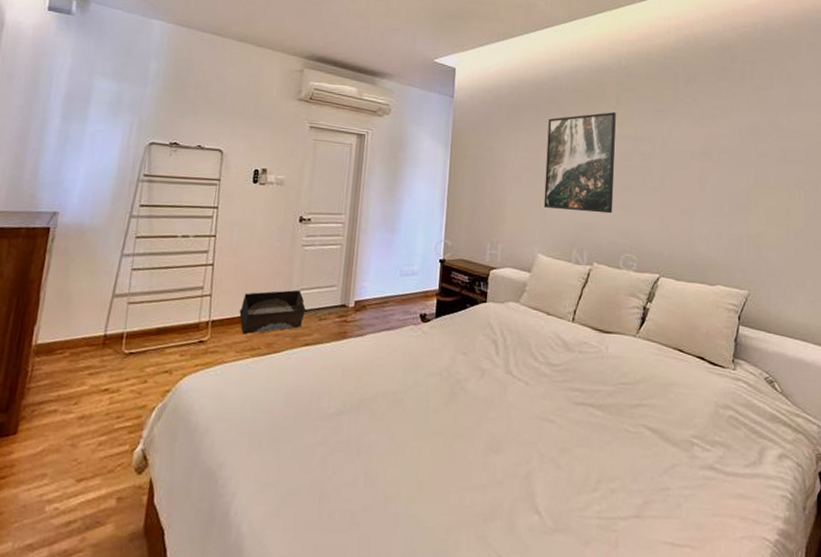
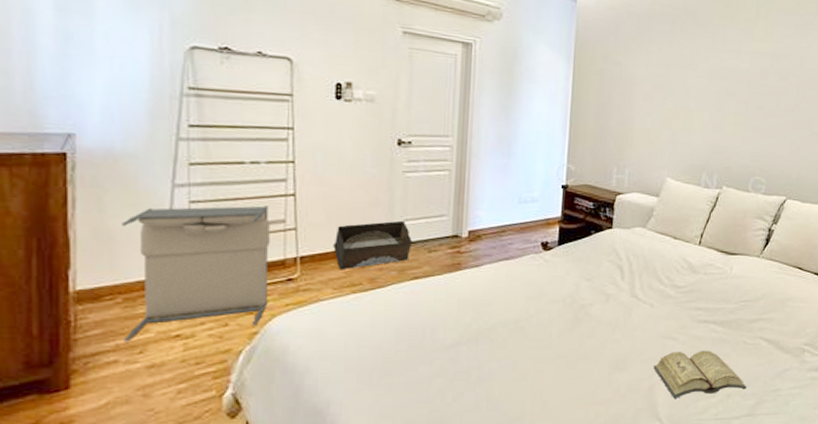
laundry hamper: none [64,273,192,393] -> present [122,205,270,342]
diary: none [530,435,632,489] -> present [653,351,747,398]
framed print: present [543,112,616,214] -> none [674,25,755,136]

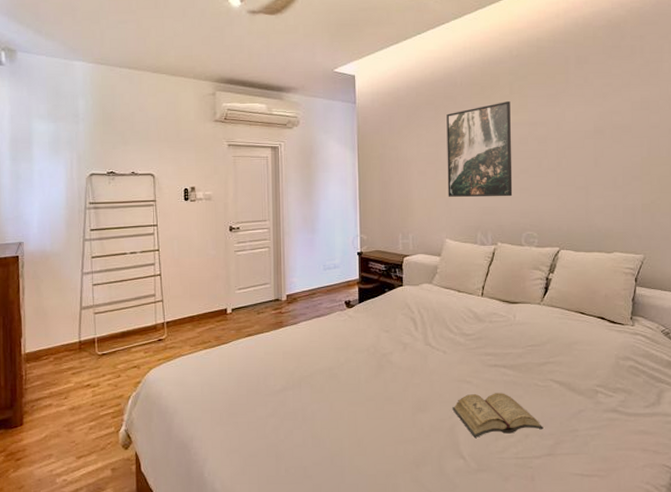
laundry hamper: present [122,205,270,342] -> none [52,284,147,390]
storage bin: present [333,220,412,270] -> none [189,289,245,331]
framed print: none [674,25,755,136] -> present [446,101,513,198]

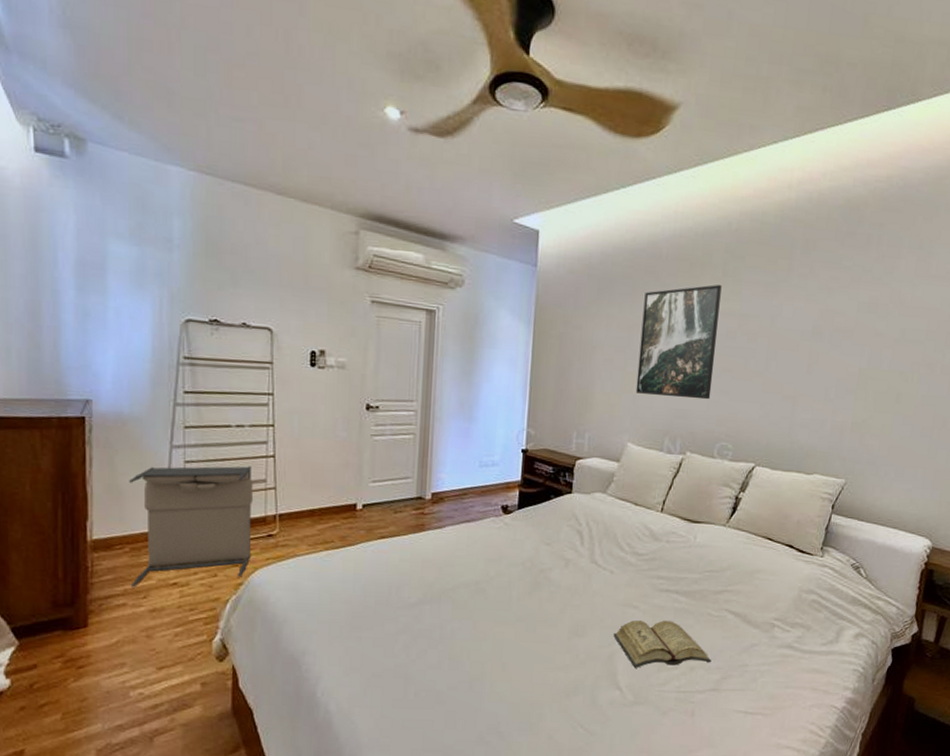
laundry hamper: none [52,284,147,390] -> present [129,466,253,588]

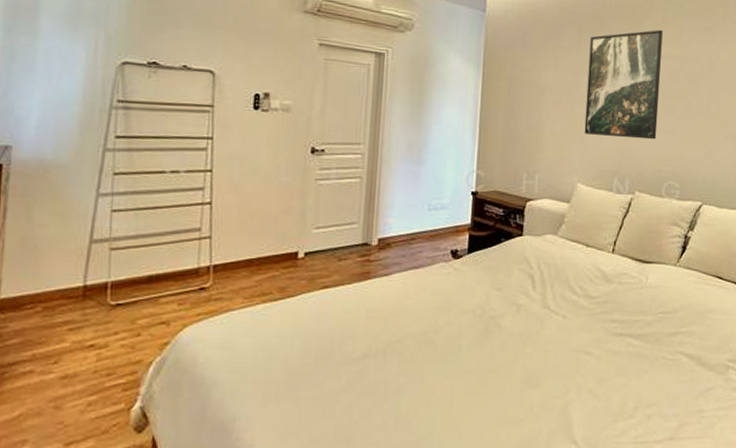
laundry hamper: present [129,466,253,588] -> none [40,214,186,352]
diary: present [613,619,712,668] -> none [567,366,668,419]

